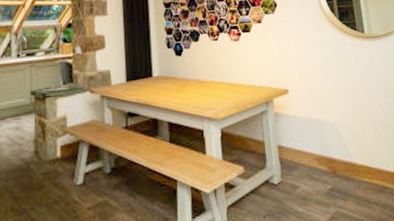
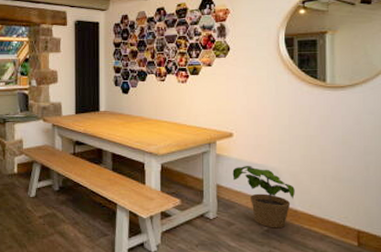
potted plant: none [291,121,352,186] -> present [232,165,295,229]

